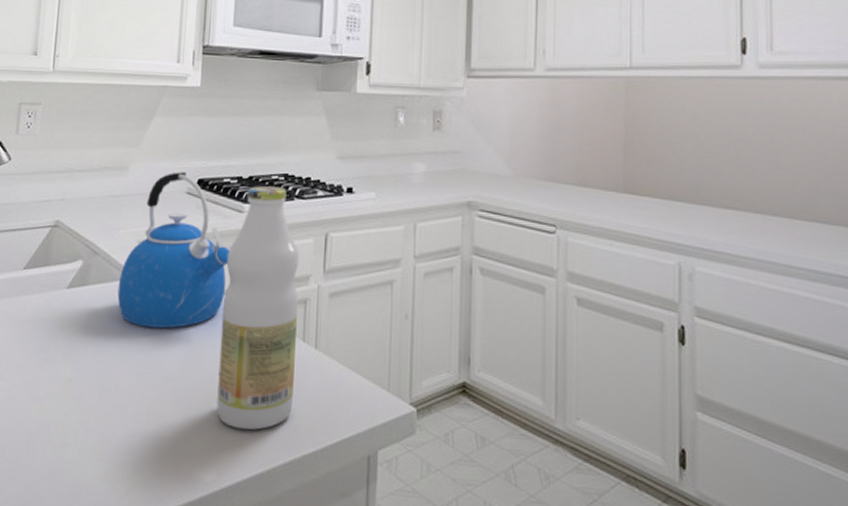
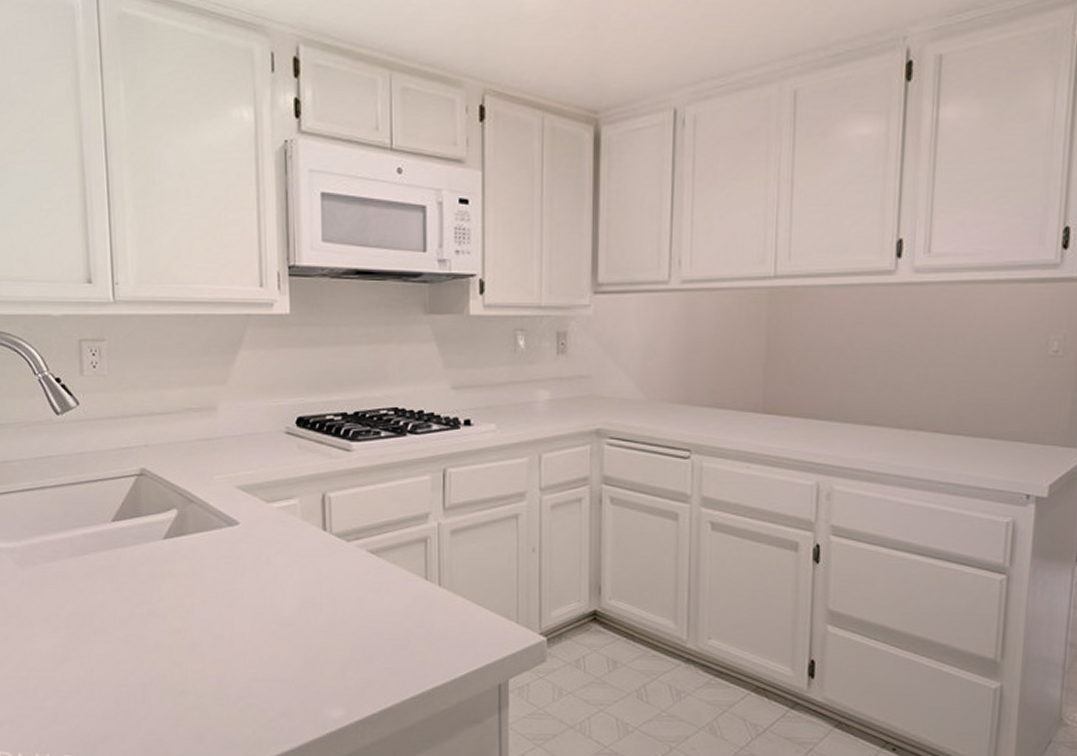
kettle: present [117,172,230,329] -> none [220,410,339,574]
bottle: present [217,186,300,430] -> none [336,422,419,668]

